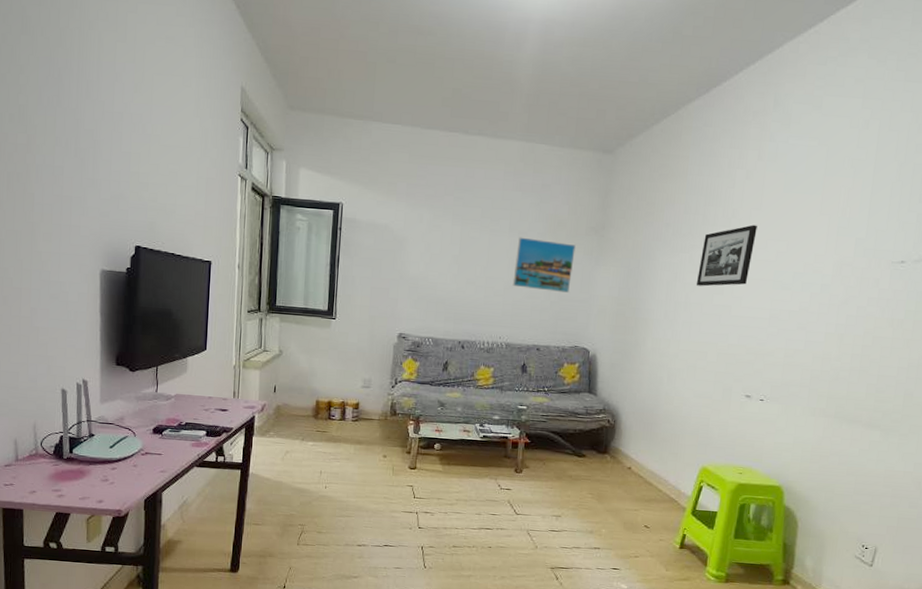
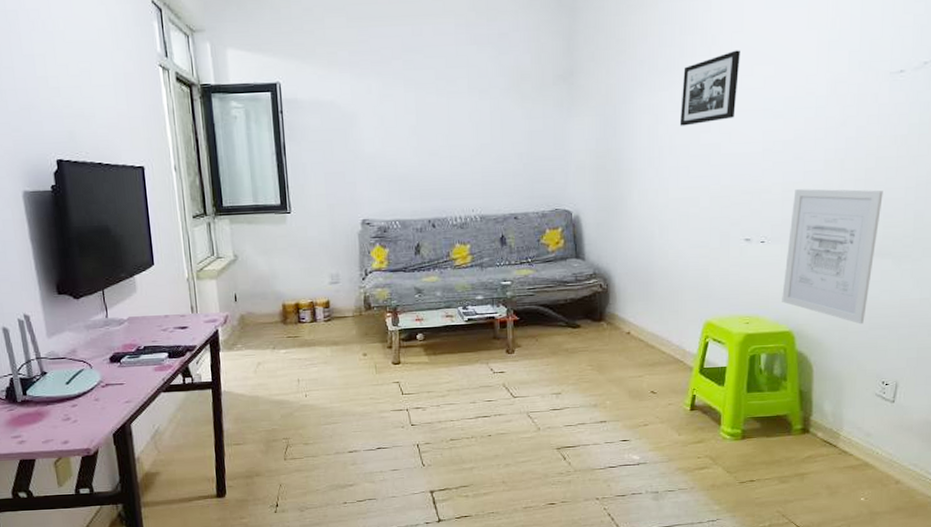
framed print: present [512,237,576,293] -> none [479,96,544,153]
wall art: none [774,356,877,489] -> present [782,189,883,325]

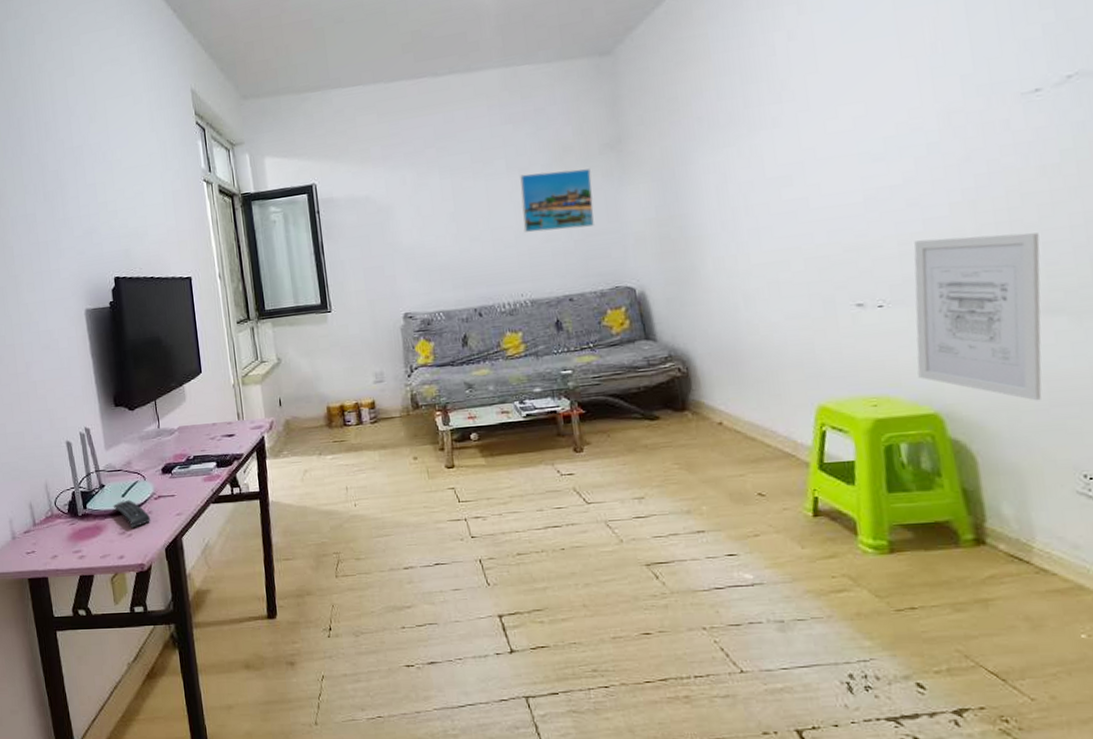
remote control: none [56,387,98,415] -> present [113,499,151,529]
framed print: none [479,96,544,153] -> present [520,169,594,233]
picture frame: present [679,50,740,126] -> none [750,92,822,183]

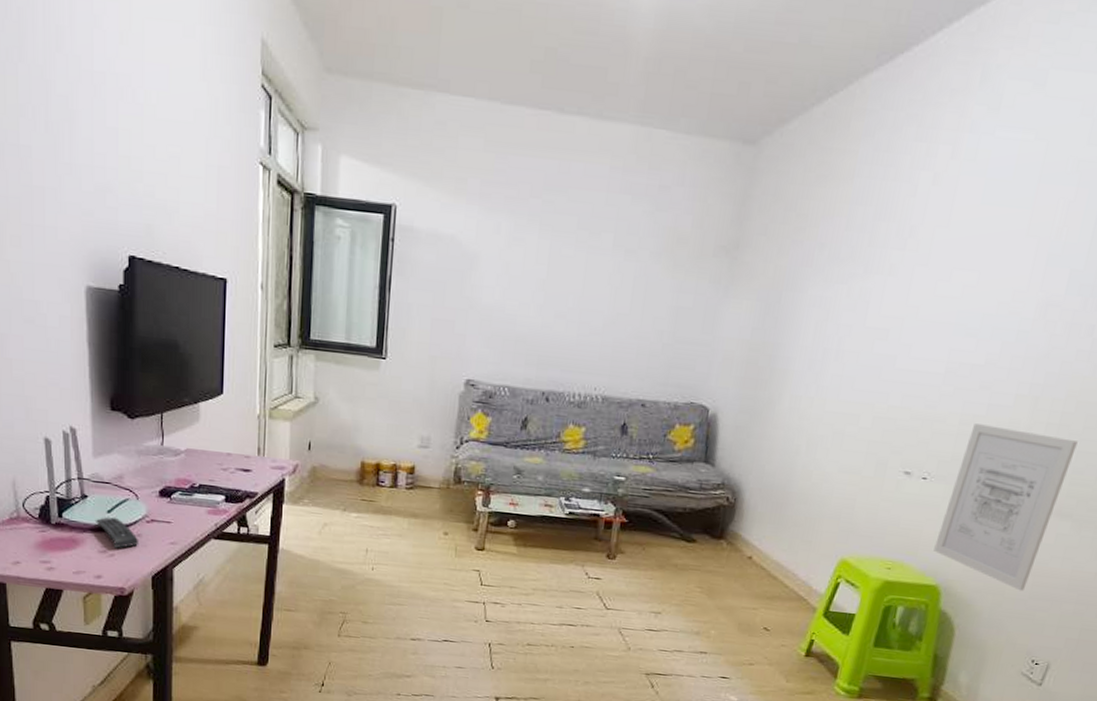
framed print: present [520,169,594,233] -> none [614,256,699,333]

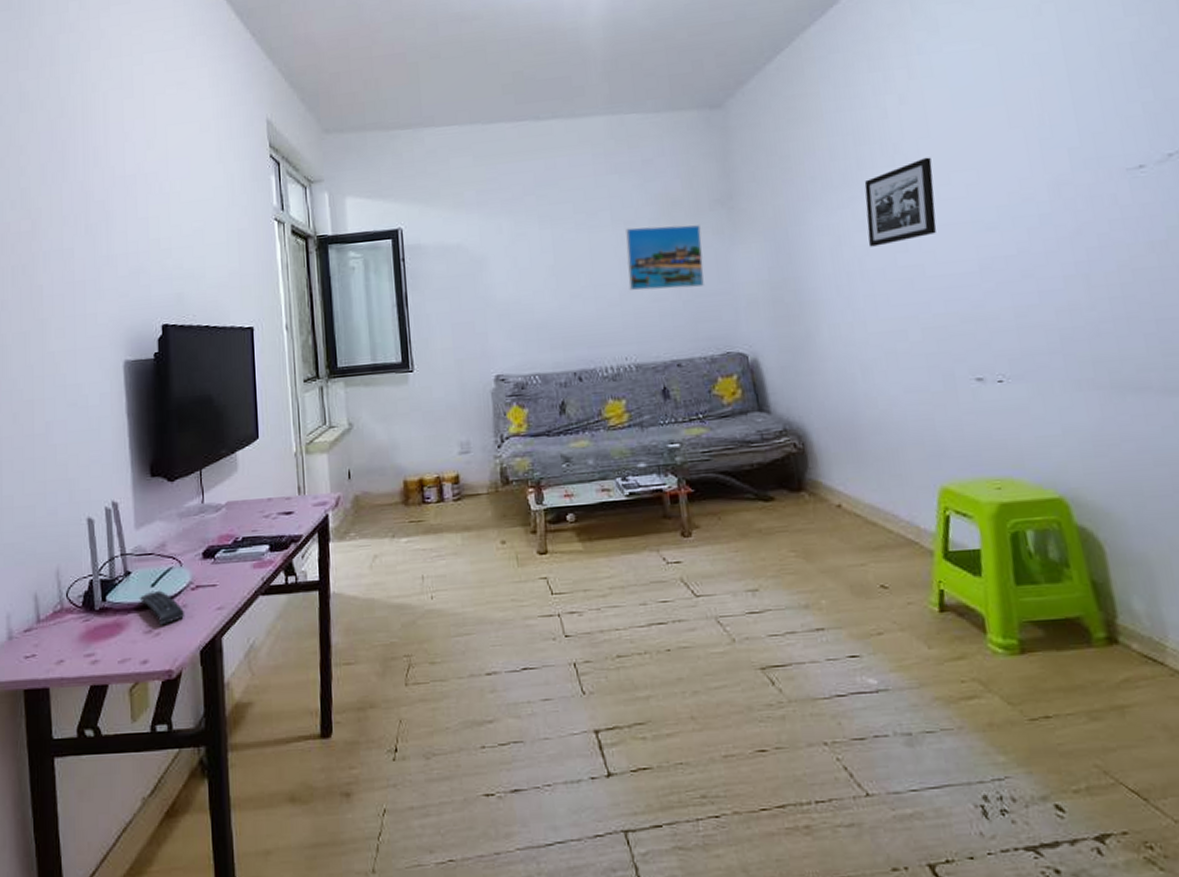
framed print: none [614,256,699,333] -> present [626,225,704,291]
picture frame: none [853,248,942,330] -> present [864,157,937,247]
wall art: present [933,423,1078,592] -> none [1031,309,1165,486]

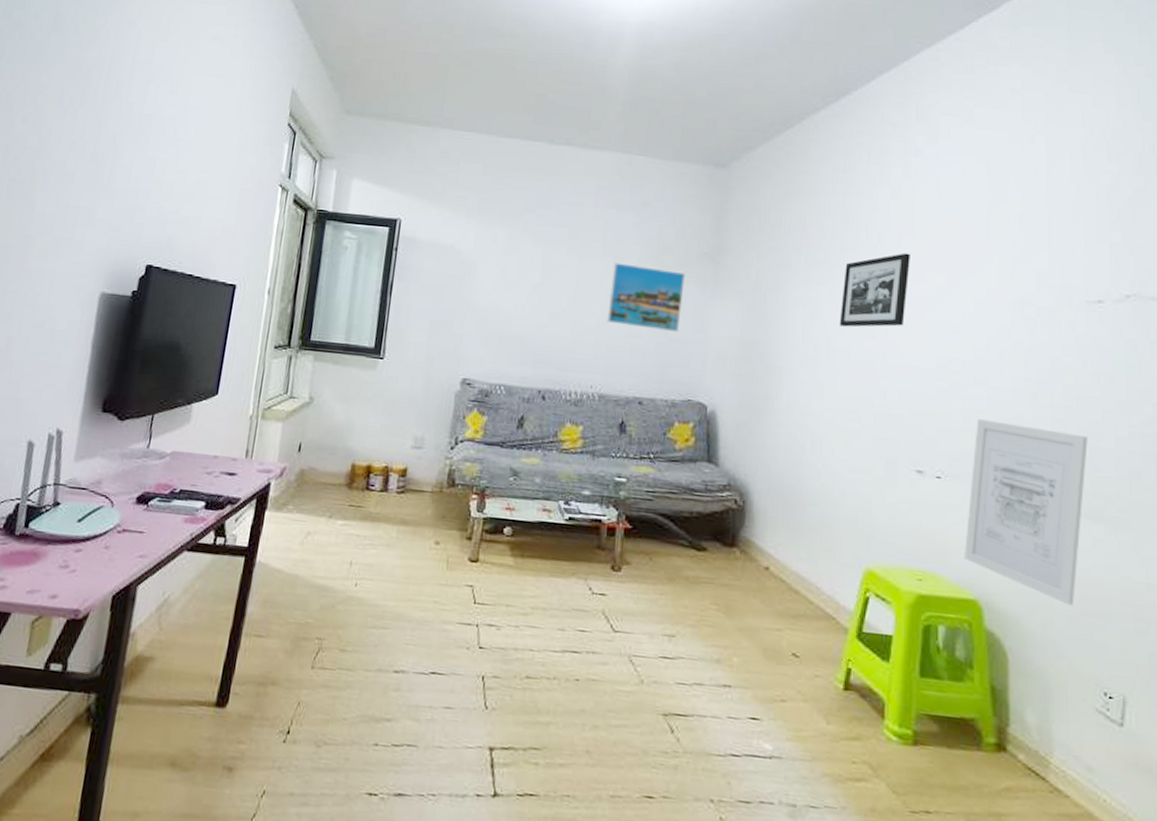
remote control: present [139,590,185,626] -> none [62,526,106,563]
wall art: none [1031,309,1165,486] -> present [964,419,1088,606]

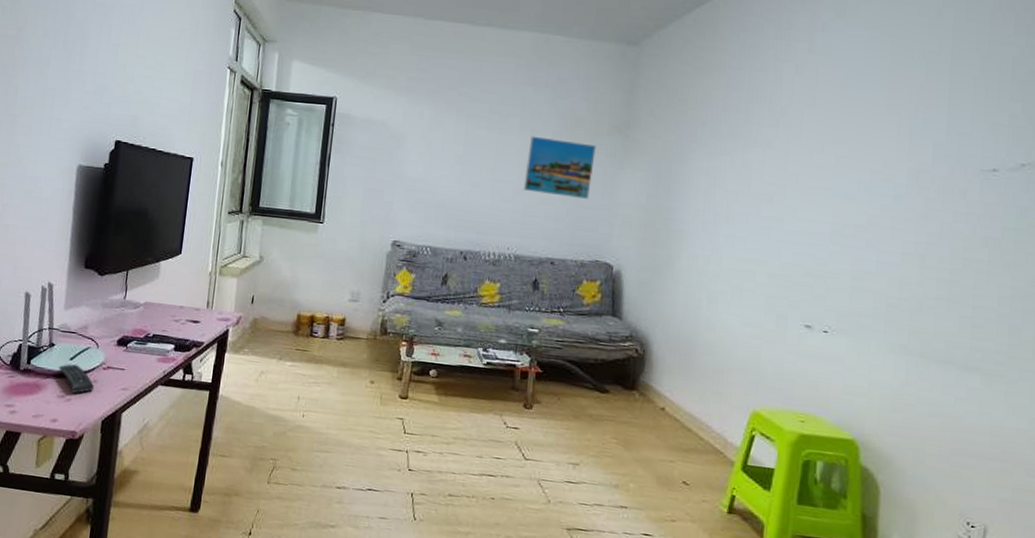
remote control: none [62,526,106,563] -> present [58,364,95,394]
picture frame: present [839,253,910,328] -> none [739,125,811,195]
wall art: present [964,419,1088,606] -> none [845,280,971,447]

